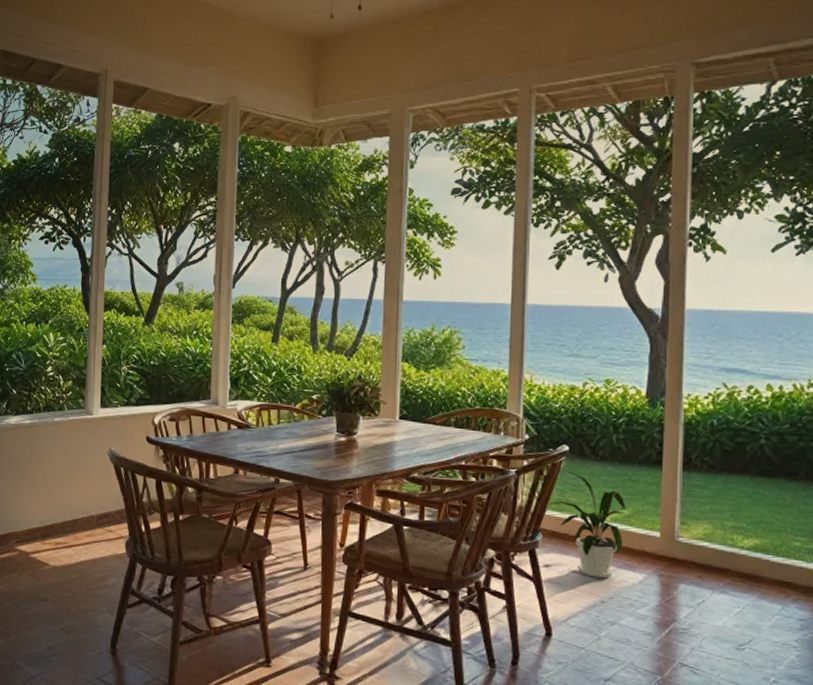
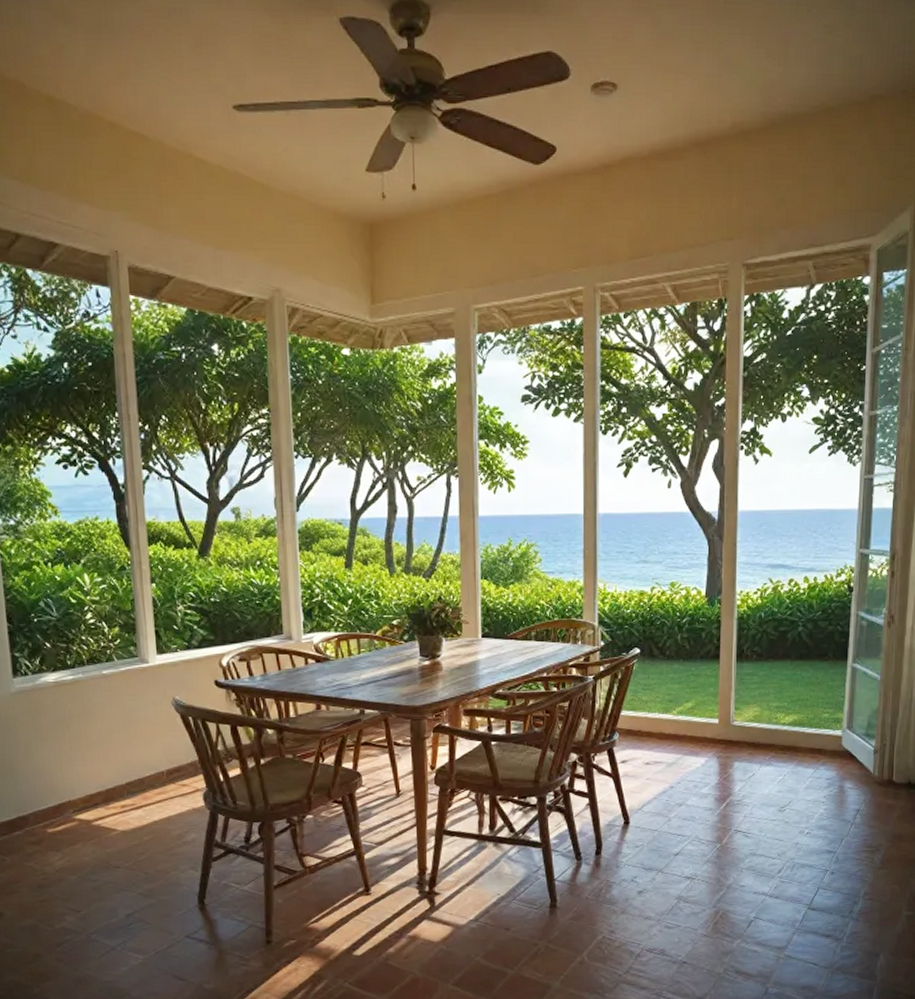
house plant: present [546,471,627,579] -> none [621,672,691,767]

